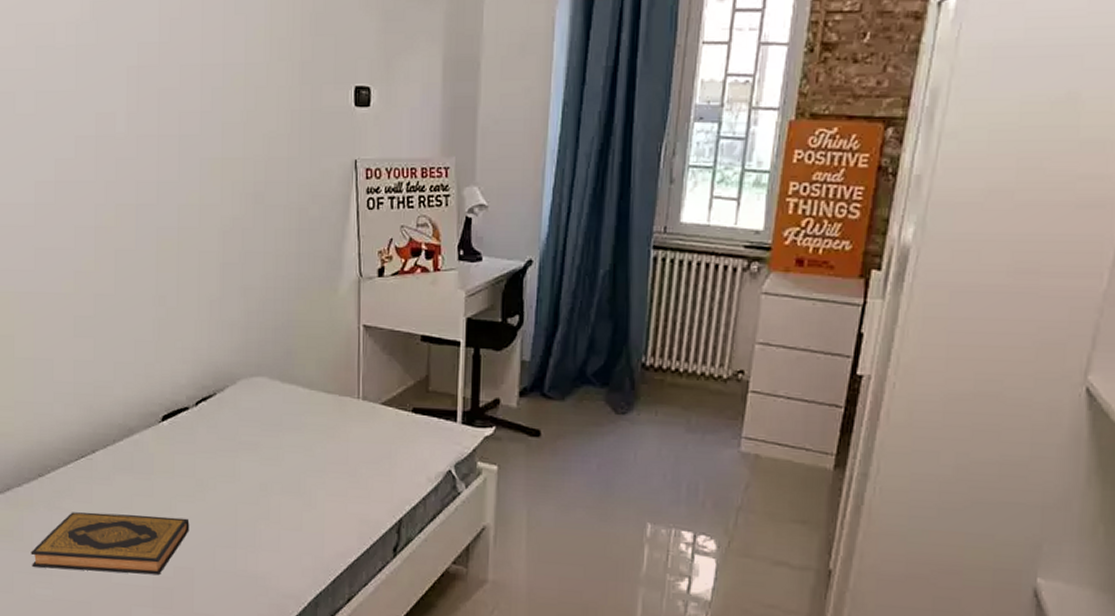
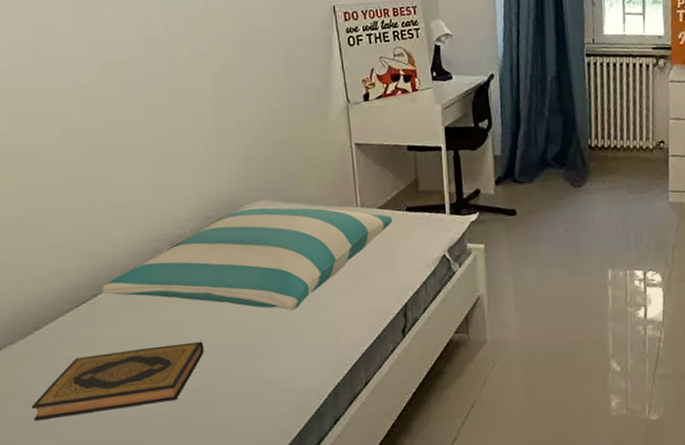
pillow: none [100,381,395,503] -> present [102,206,392,311]

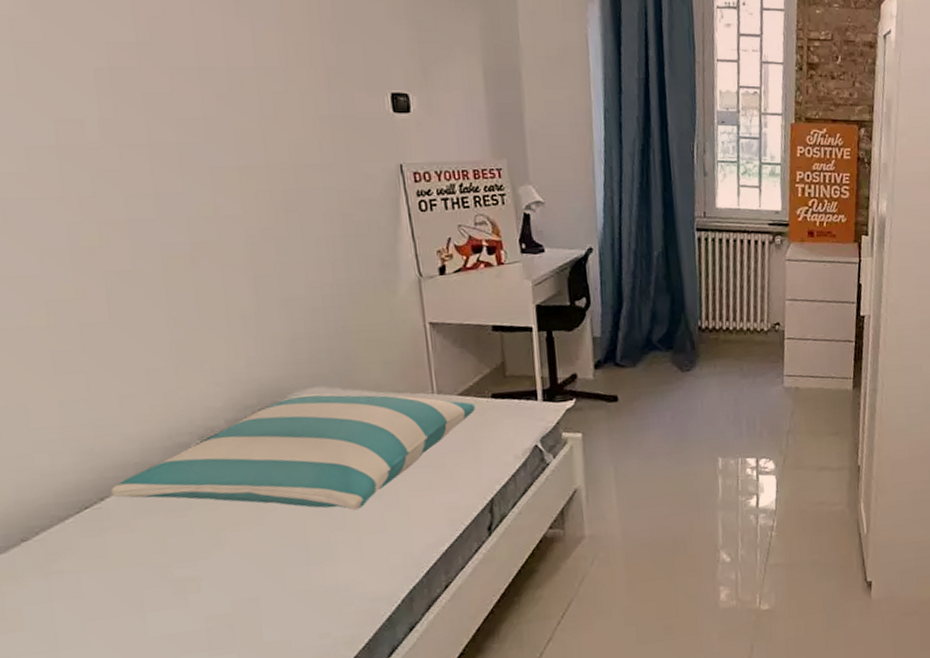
hardback book: present [31,341,204,421] -> none [21,547,247,647]

